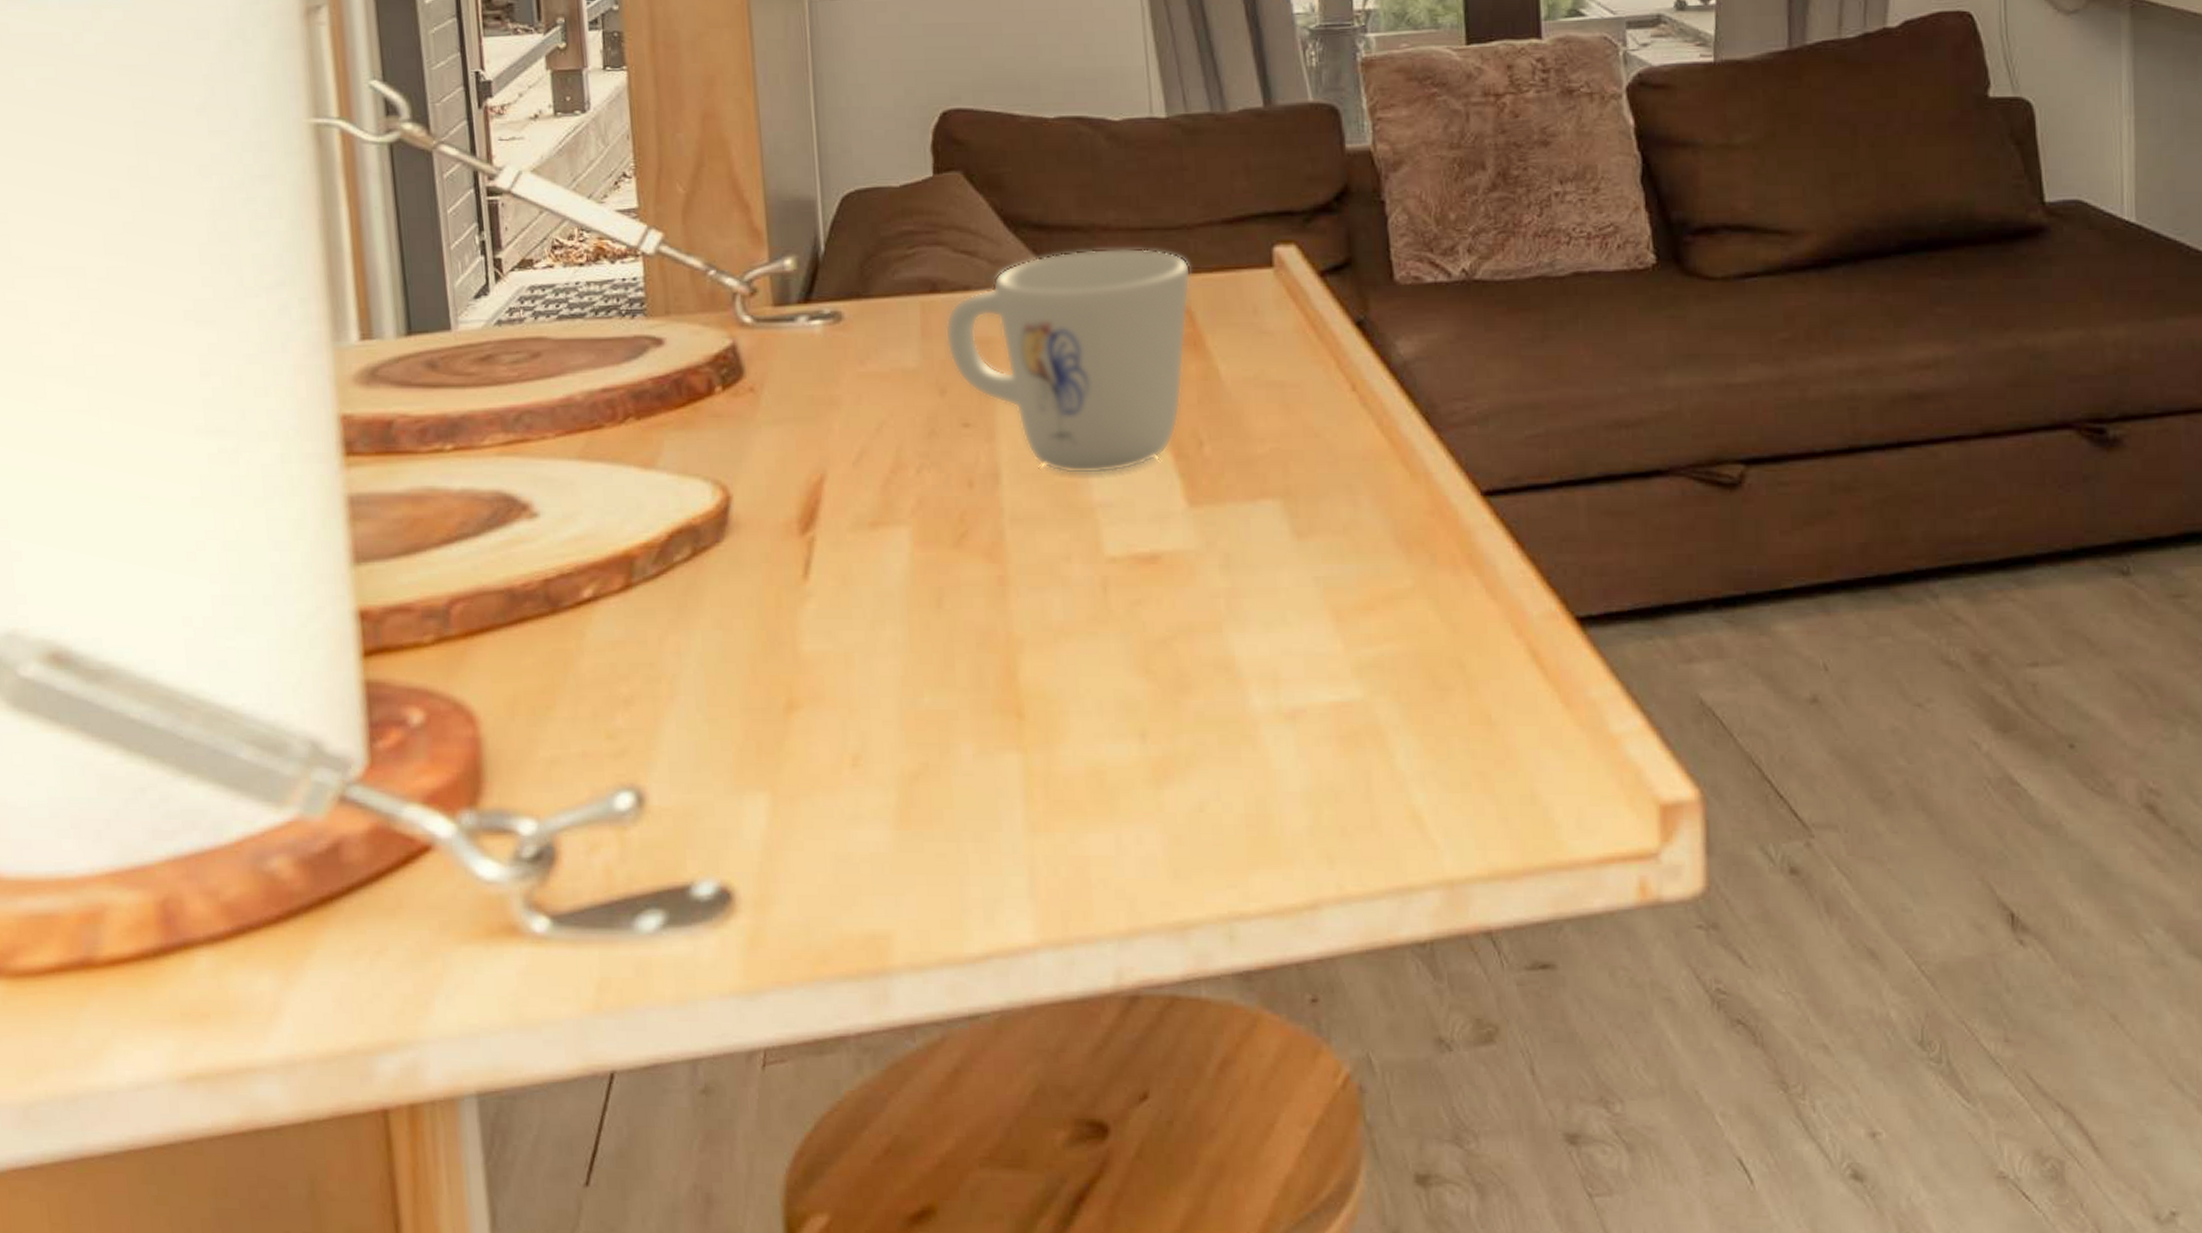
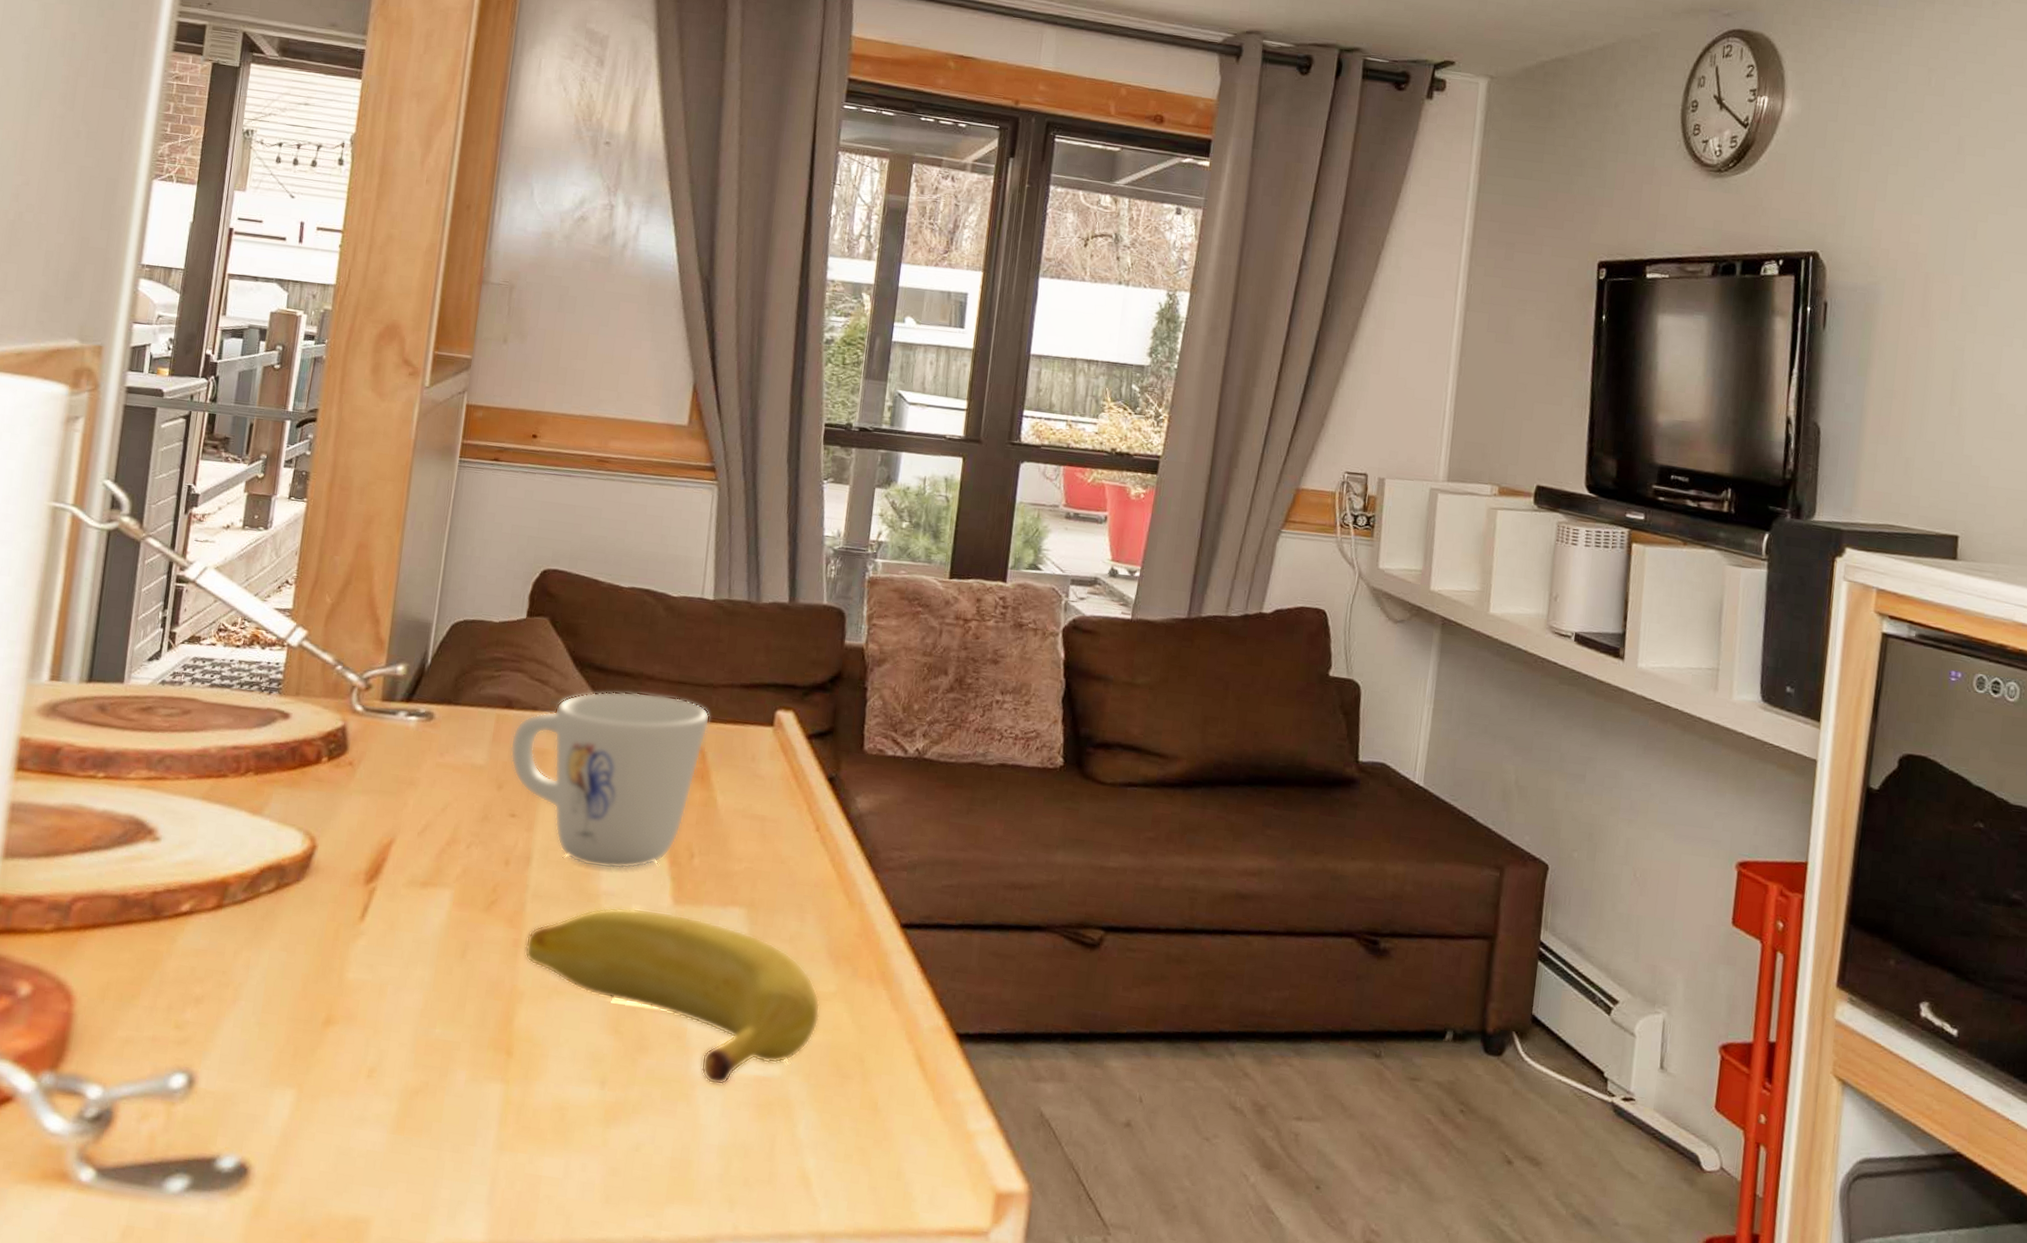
banana: none [1013,517,1399,720] -> present [524,907,821,1086]

